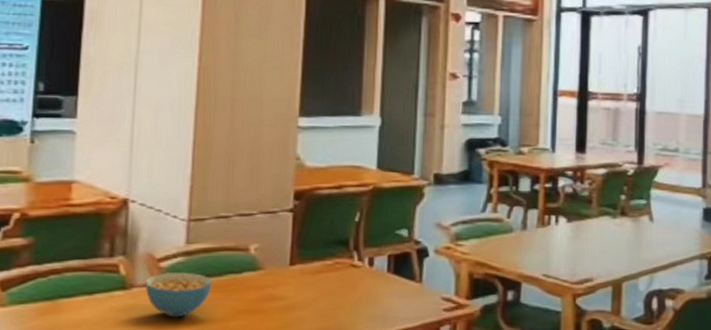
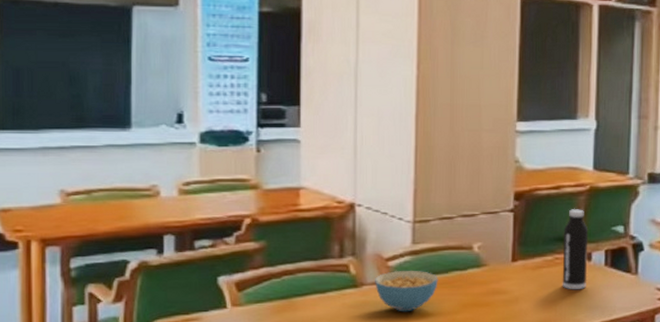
water bottle: none [342,210,371,298] -> present [562,209,589,290]

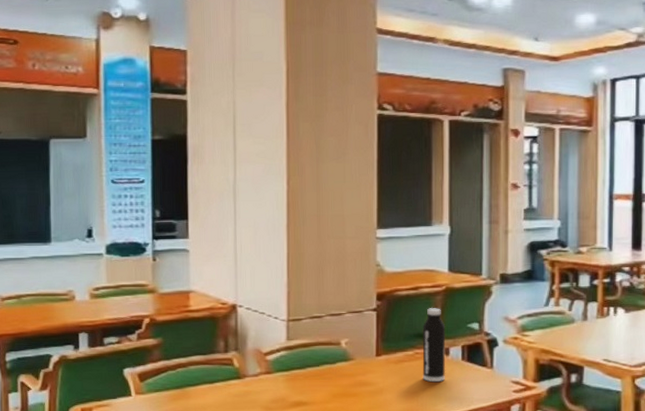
cereal bowl: present [375,270,438,312] -> none [255,363,311,401]

